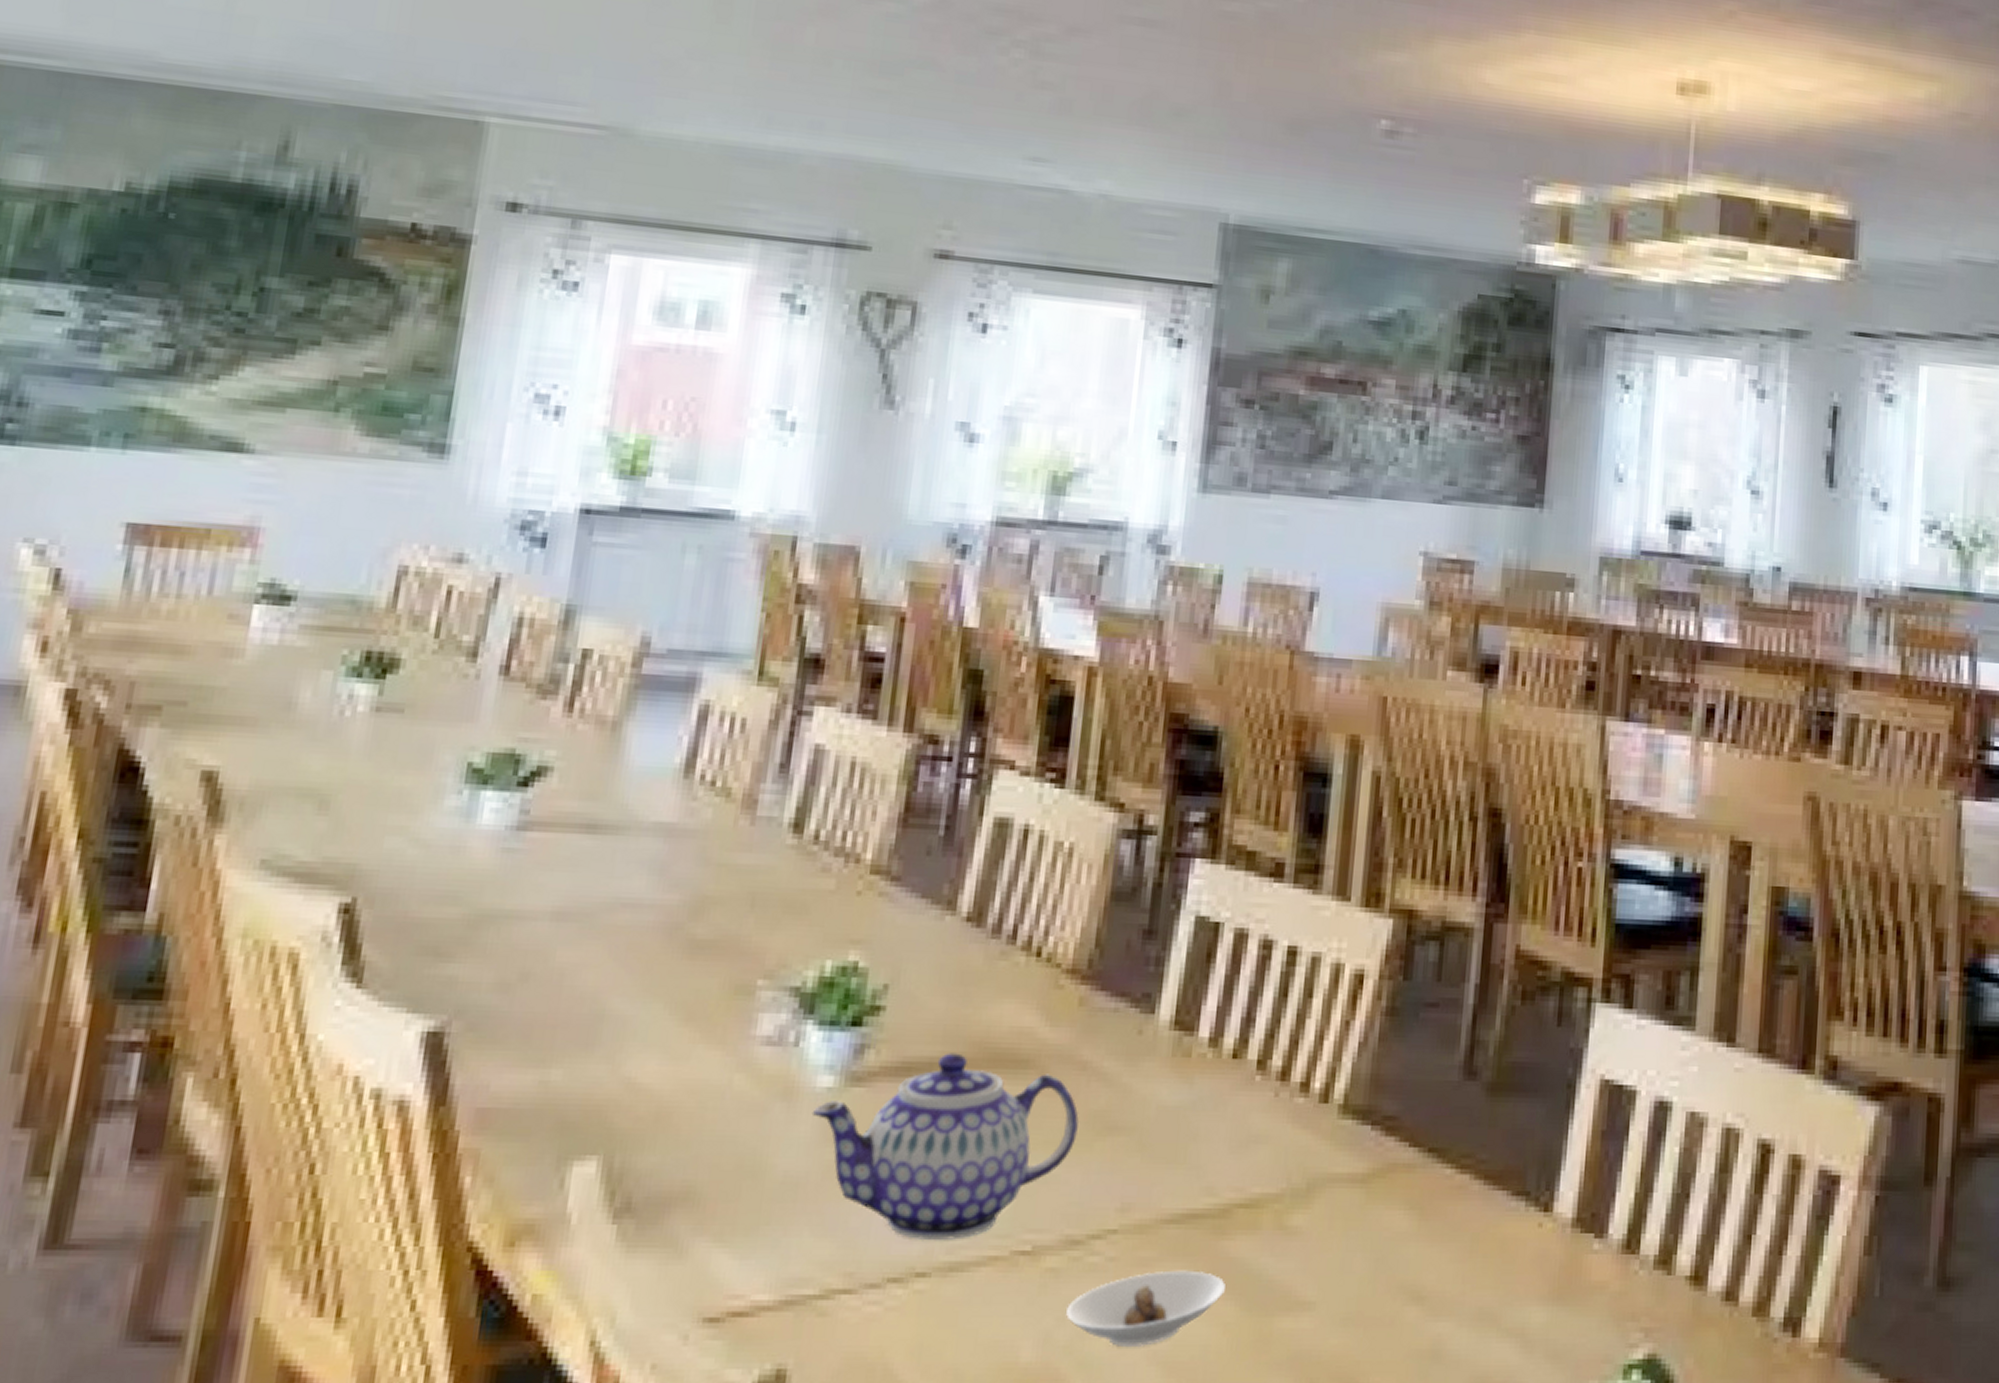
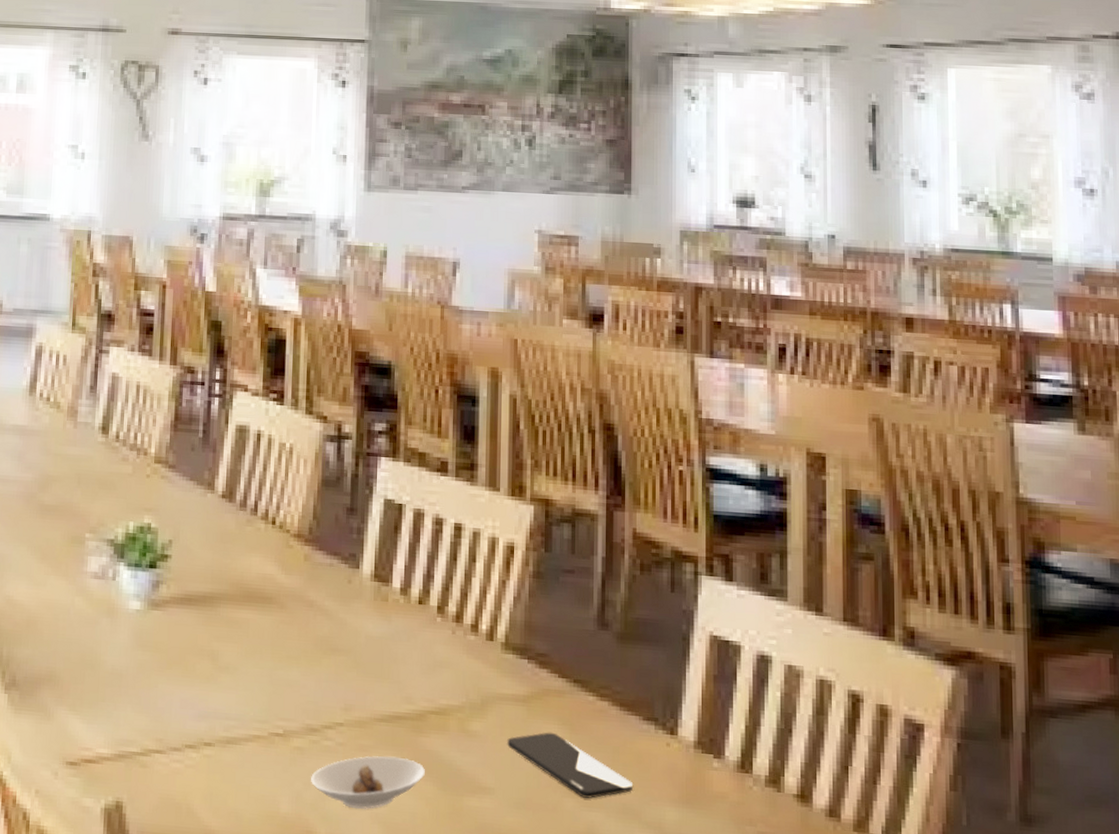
teapot: present [811,1053,1079,1240] -> none [127,590,310,722]
smartphone: none [1335,1220,1493,1304] -> present [506,732,632,798]

